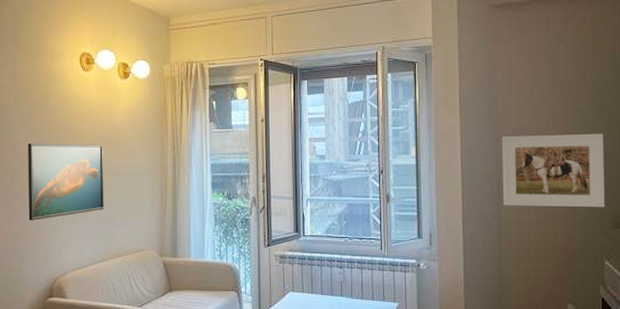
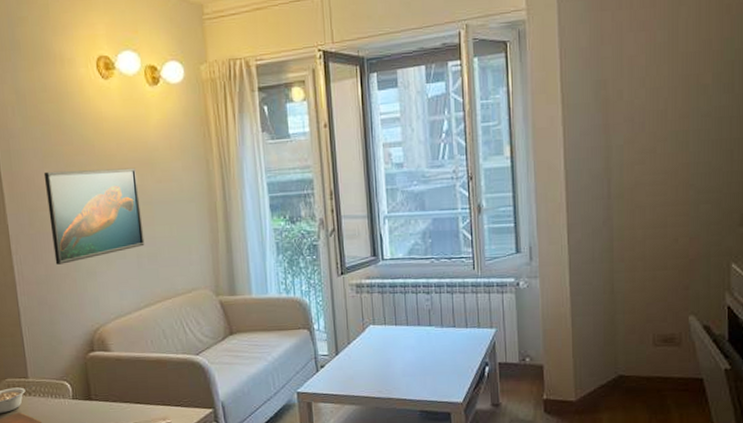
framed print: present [502,133,605,207] -> none [612,114,733,208]

